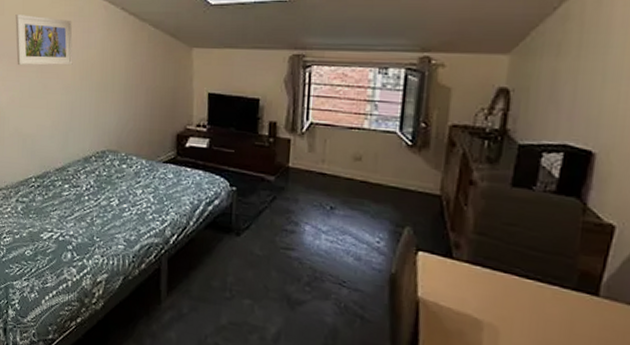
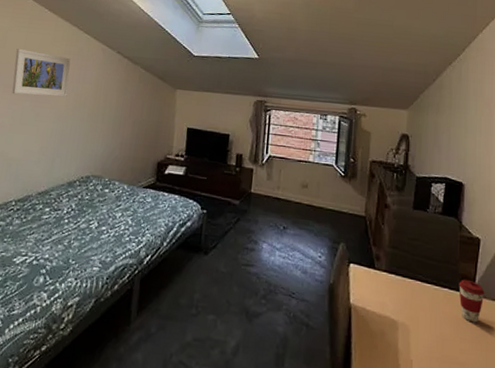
coffee cup: none [575,276,617,330] -> present [459,279,485,323]

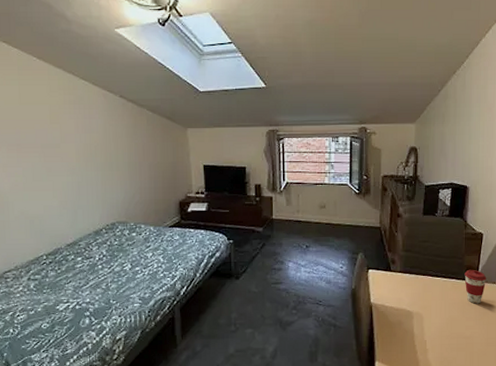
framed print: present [12,49,71,97] -> none [12,104,76,152]

